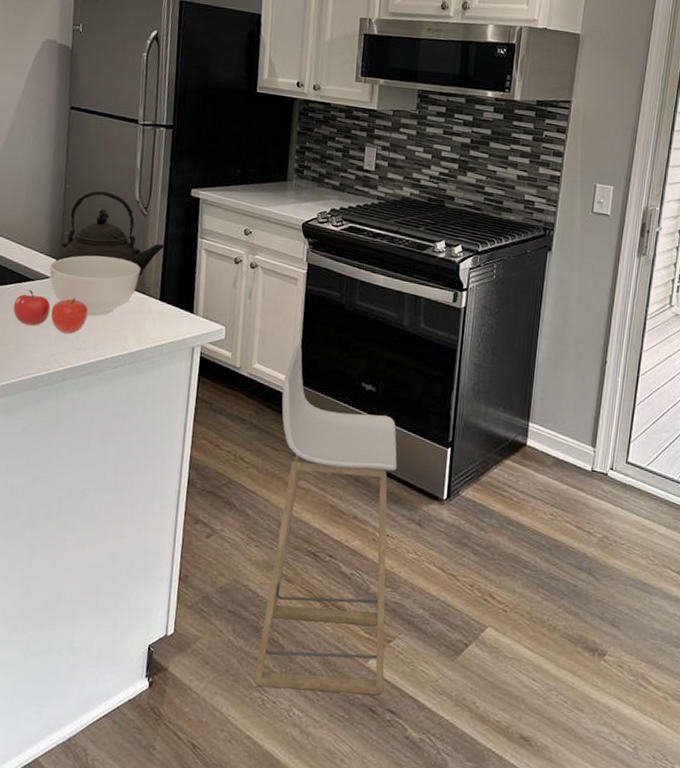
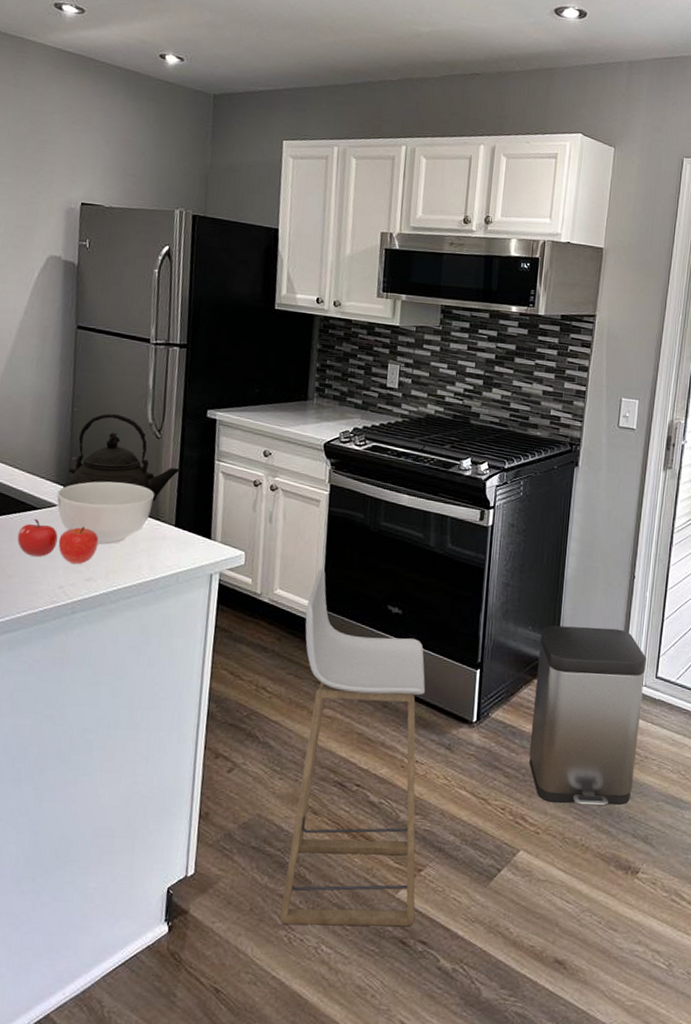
pedal bin: none [498,407,617,588] -> present [529,625,646,807]

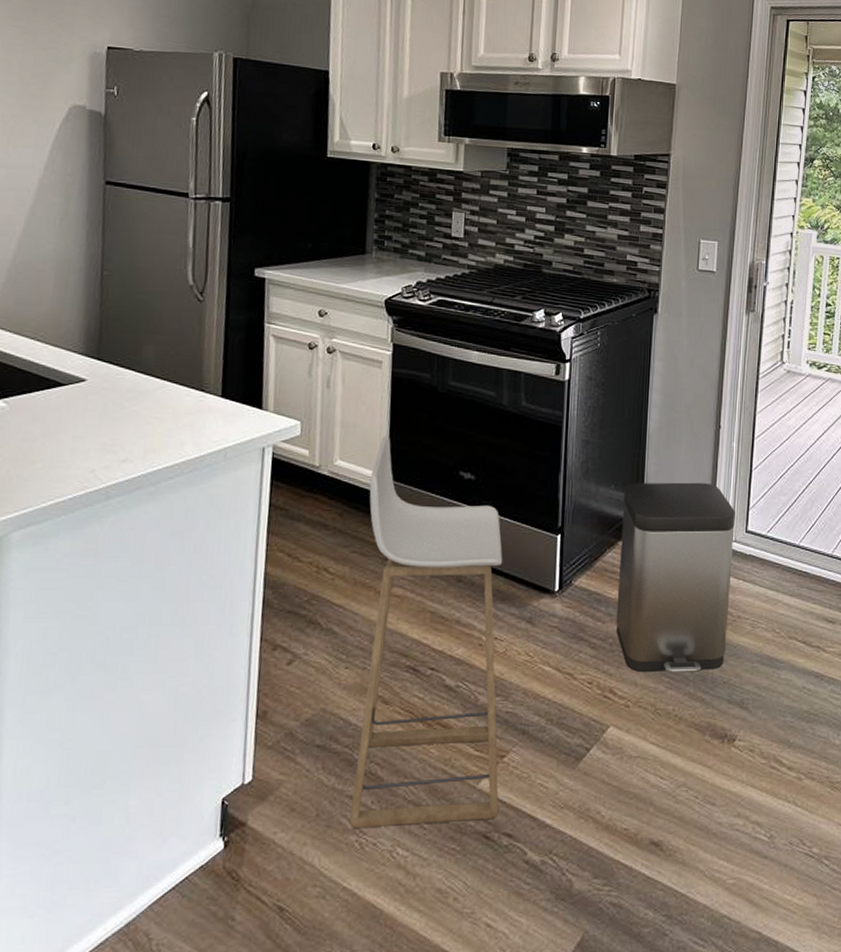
apple: present [17,518,58,557] -> none [40,396,88,438]
bowl: present [57,481,155,545] -> none [86,351,198,421]
fruit: present [58,526,99,565] -> none [88,402,136,445]
teakettle: present [62,414,181,502] -> none [91,276,226,372]

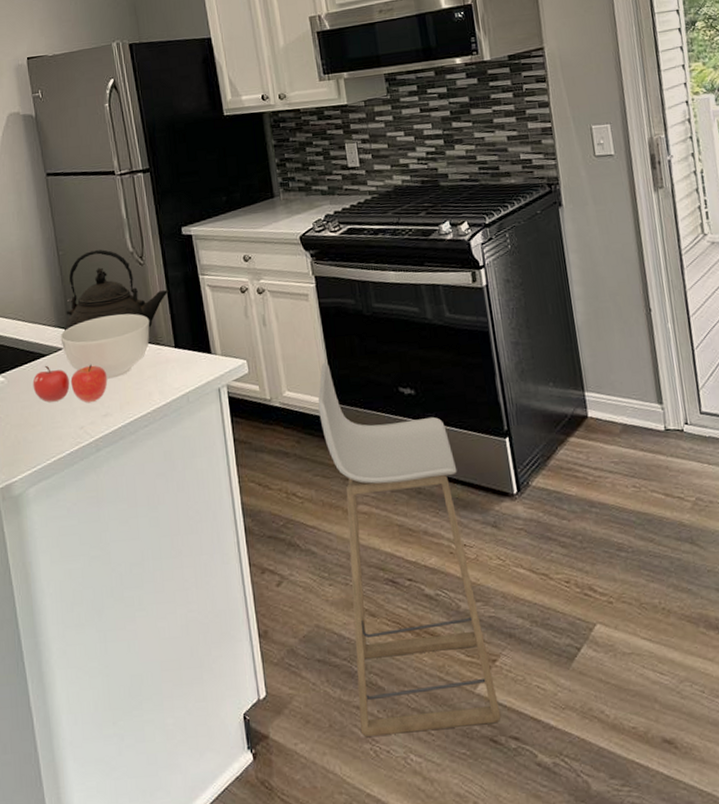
apple: none [40,396,88,438] -> present [32,365,70,402]
bowl: none [86,351,198,421] -> present [60,313,150,379]
fruit: none [88,402,136,445] -> present [70,364,108,403]
teakettle: none [91,276,226,372] -> present [63,249,169,331]
pedal bin: present [616,482,735,674] -> none [563,368,704,567]

